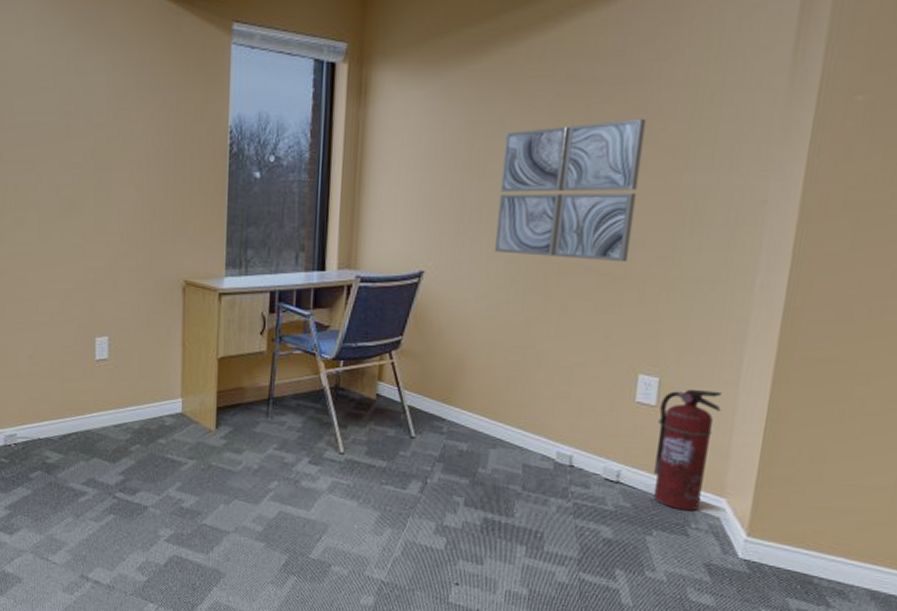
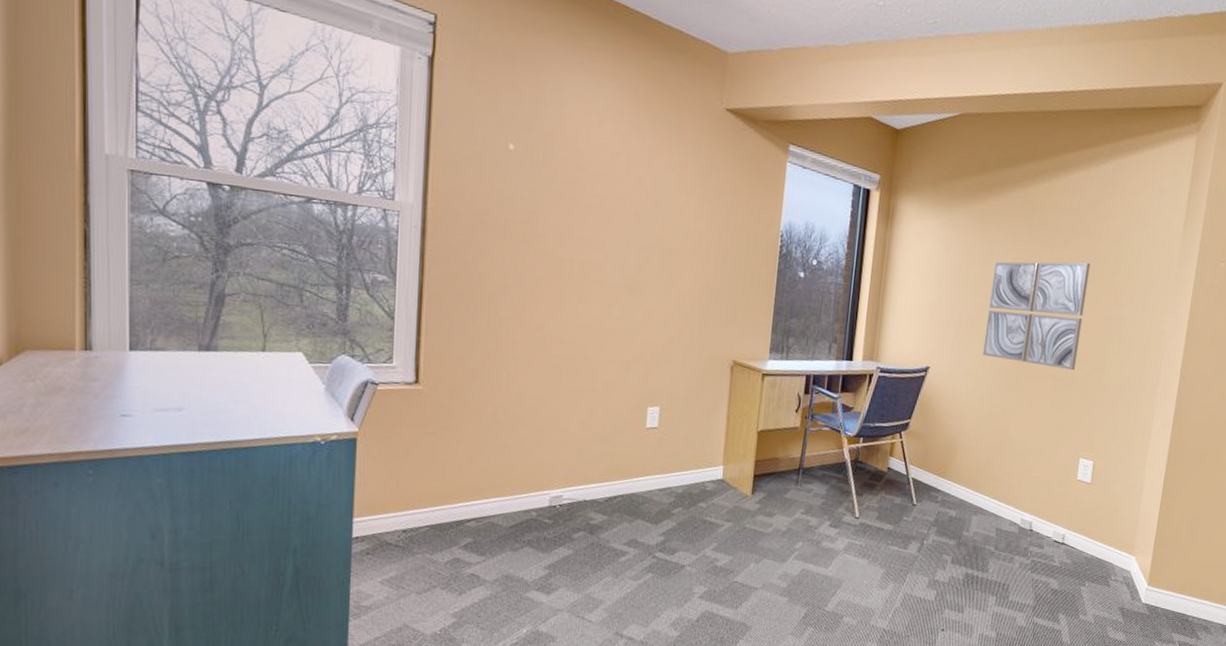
fire extinguisher: present [653,388,722,511] -> none [1087,470,1134,566]

